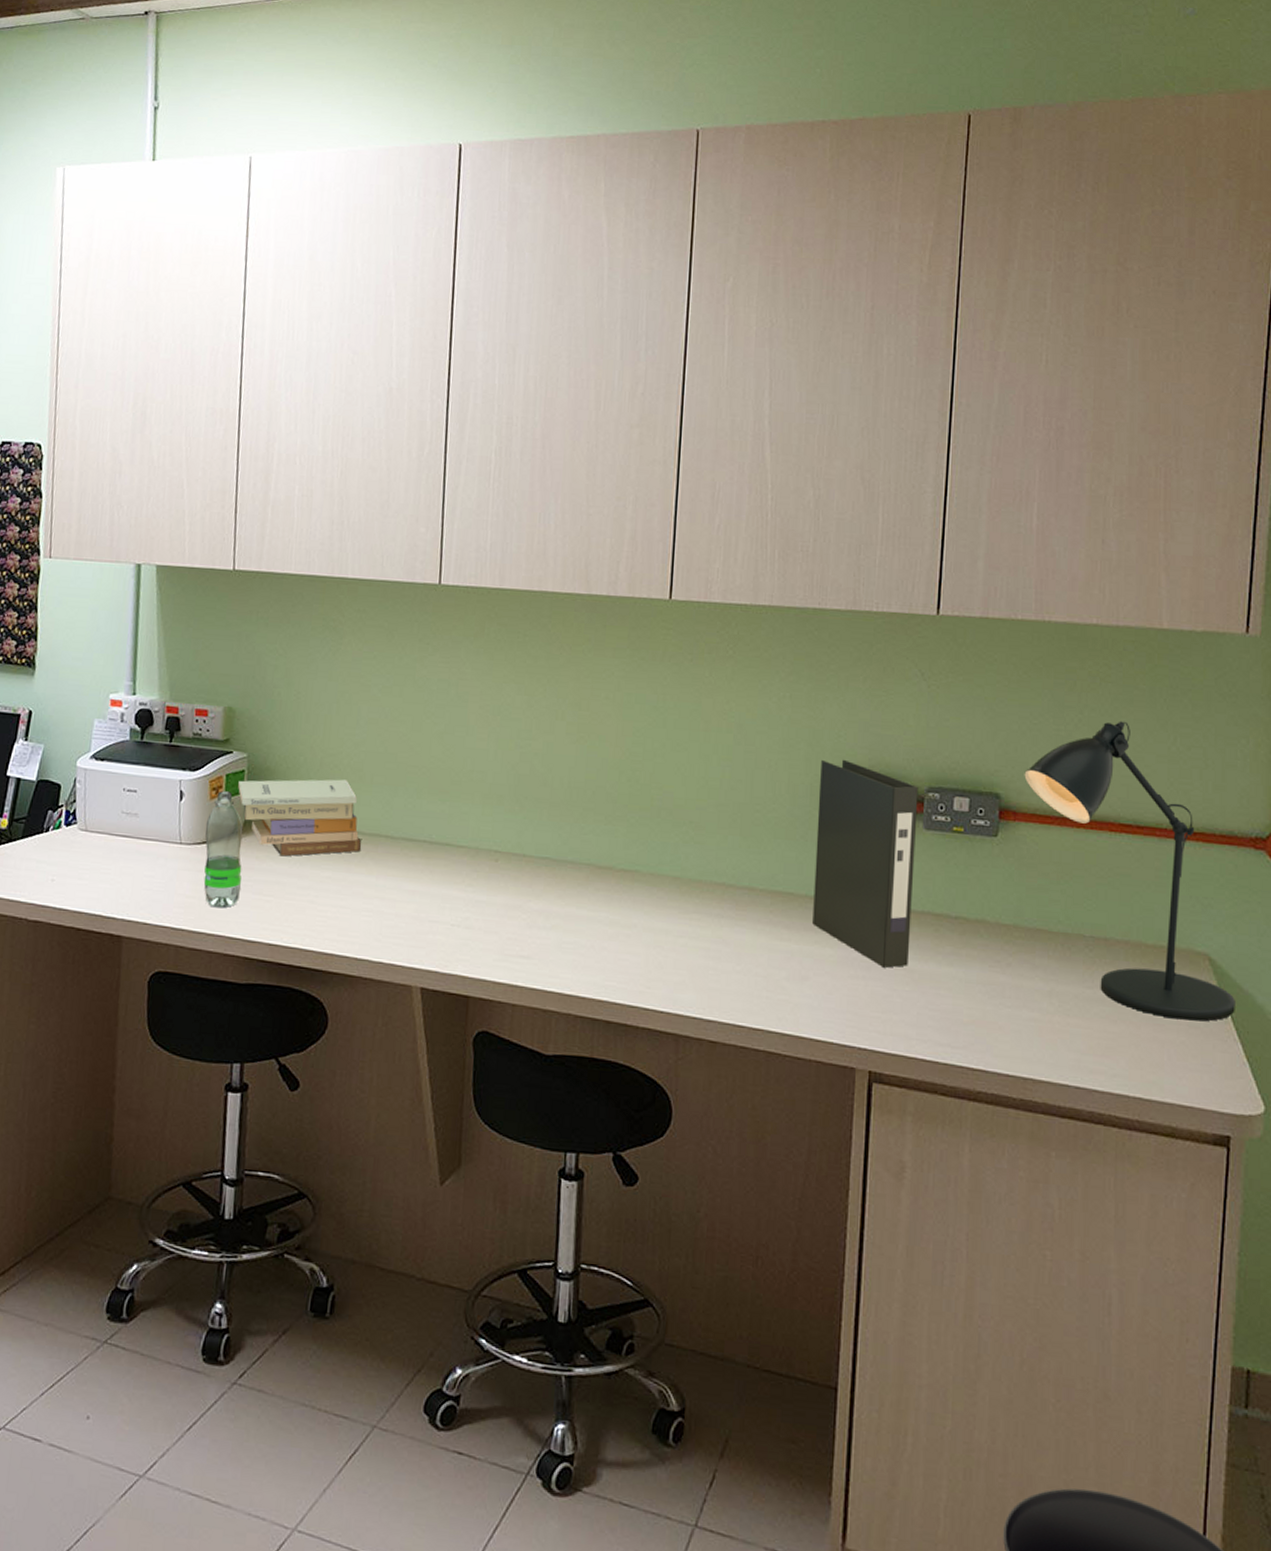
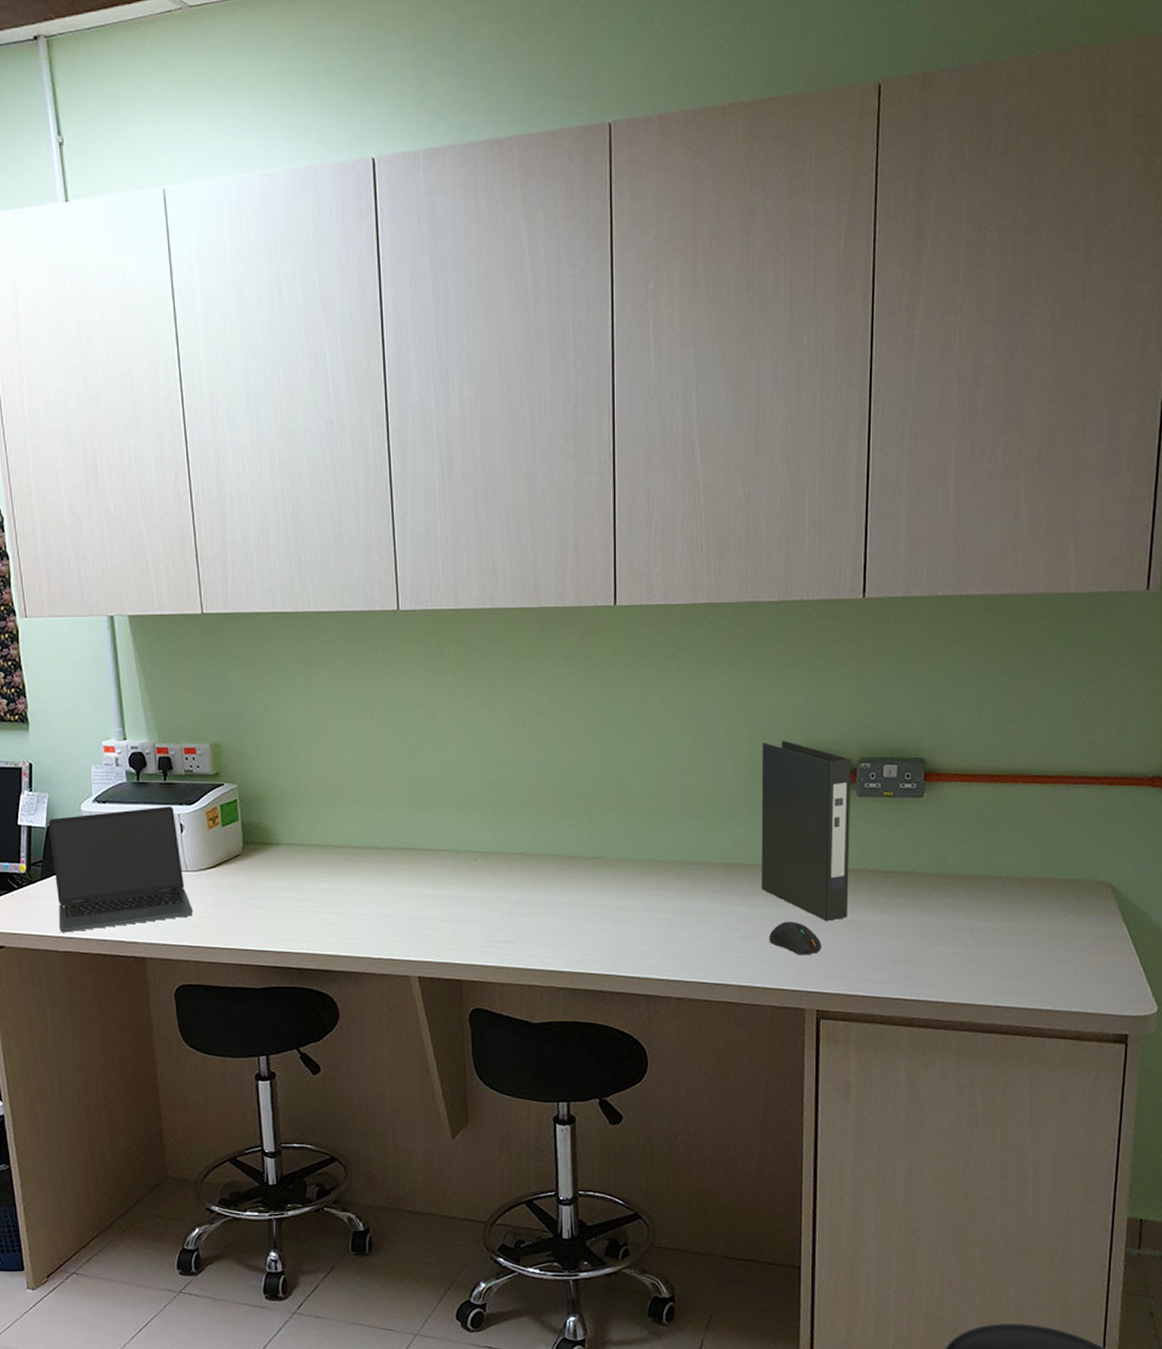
laptop: none [33,769,181,900] -> present [49,806,193,933]
bottle: present [203,791,243,908] -> none [207,820,248,925]
books: present [238,779,362,857] -> none [233,800,352,874]
computer mouse: none [818,963,878,1005] -> present [769,921,822,955]
desk lamp: present [1024,721,1235,1021] -> none [946,682,1134,941]

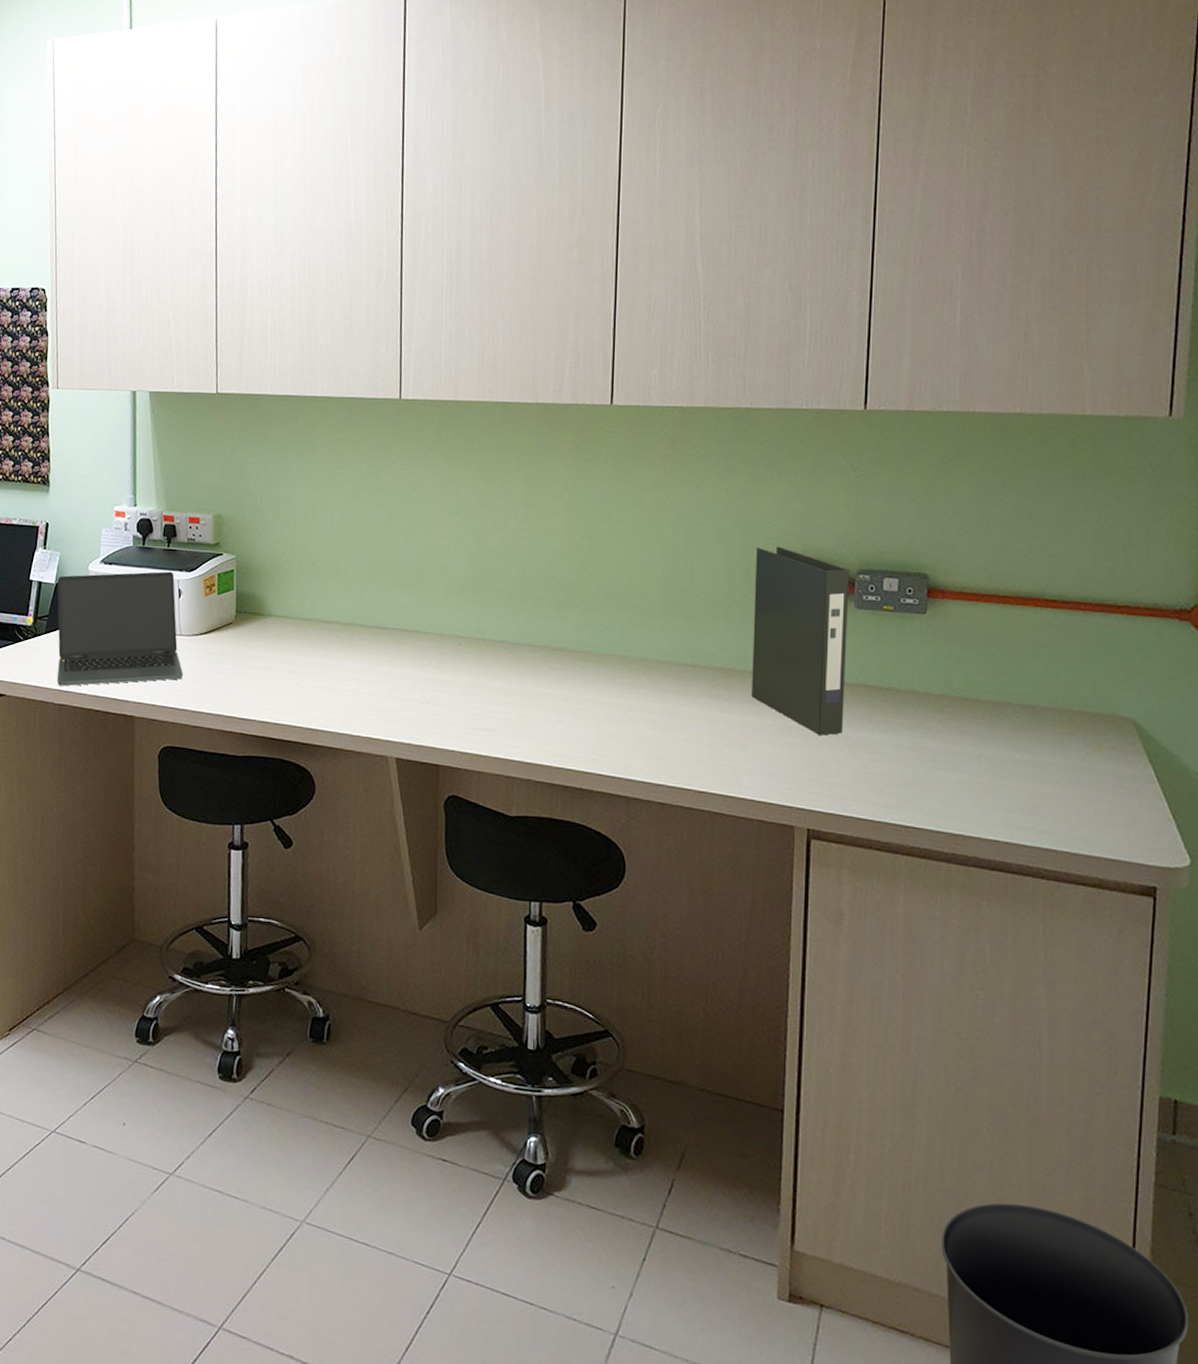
computer mouse: present [769,921,822,955] -> none [758,732,814,770]

